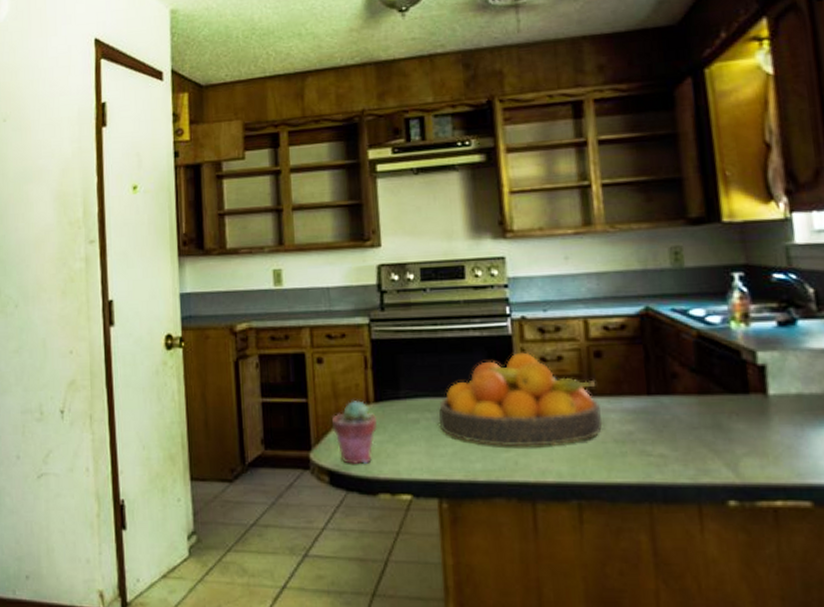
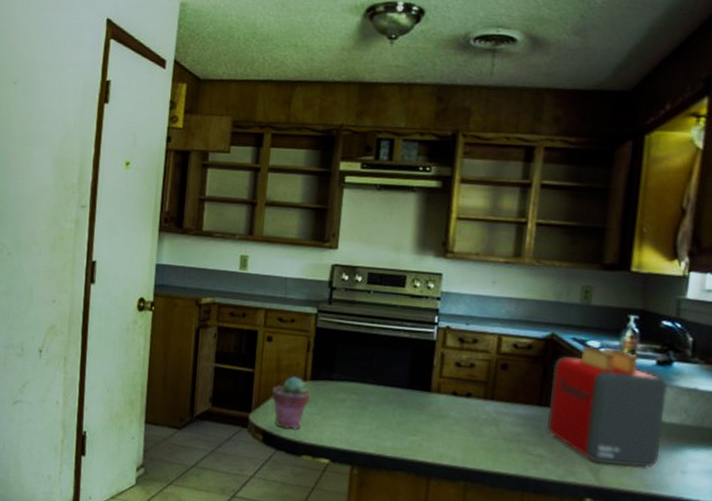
fruit bowl: present [439,352,603,447] -> none [361,356,498,436]
toaster: none [655,314,808,455] -> present [547,345,668,468]

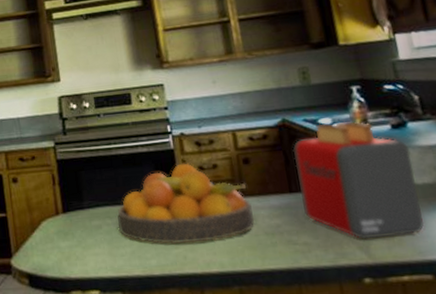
potted succulent: present [271,376,310,430] -> none [27,212,66,267]
fruit bowl: none [361,356,498,436] -> present [117,163,255,245]

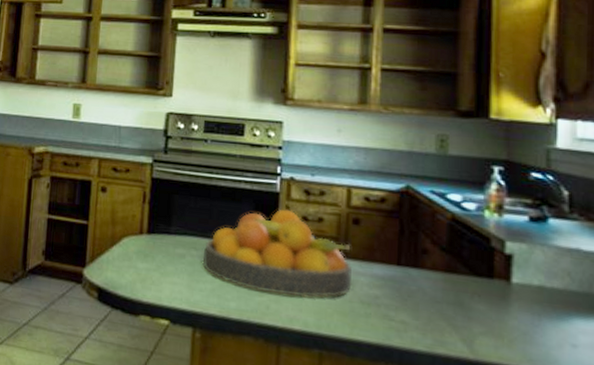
toaster: present [292,121,425,239] -> none [409,199,545,340]

